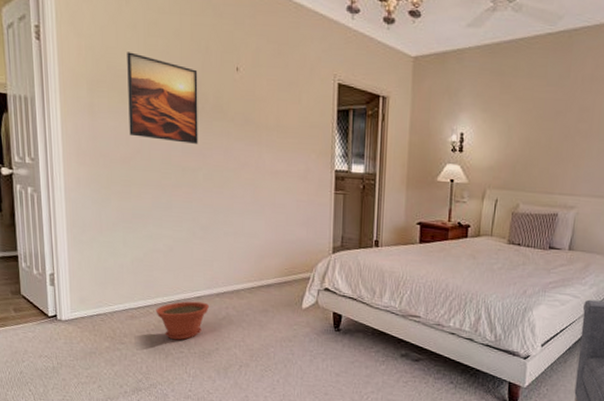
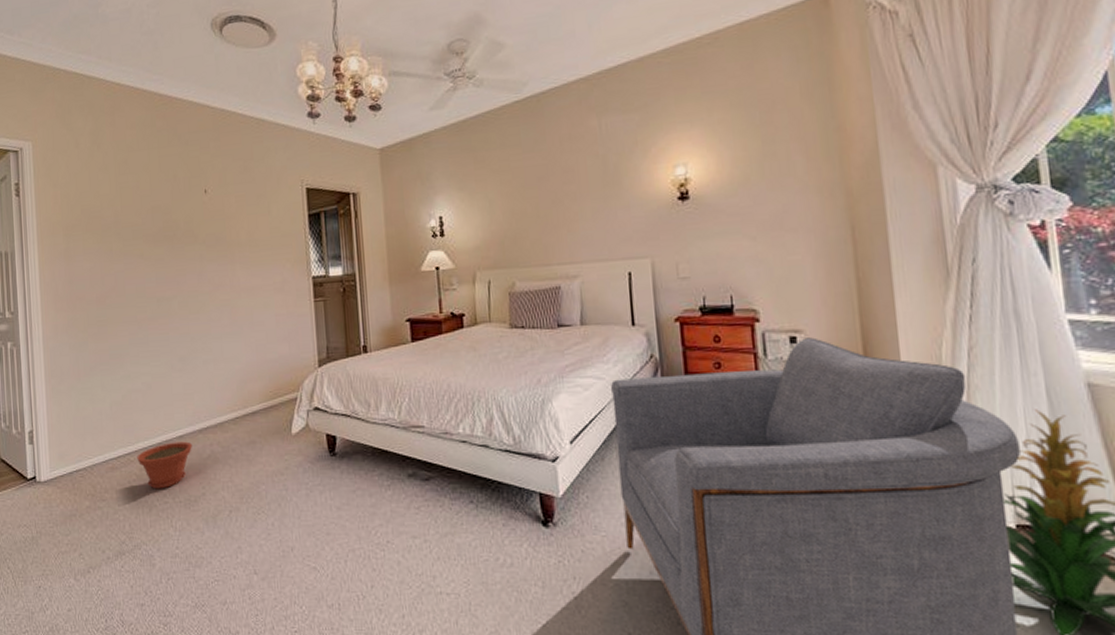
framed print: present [127,52,198,144] -> none [100,192,172,275]

